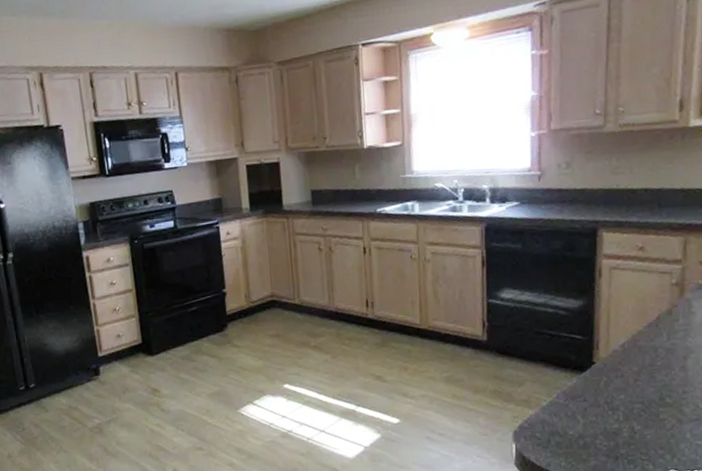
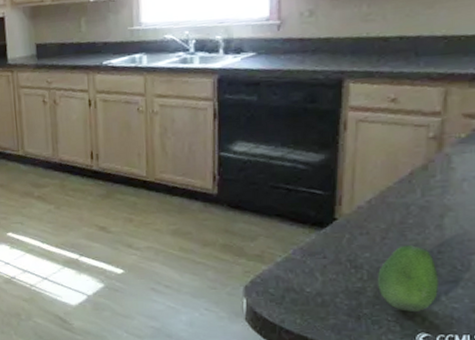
fruit: none [631,385,685,450] -> present [377,244,440,312]

